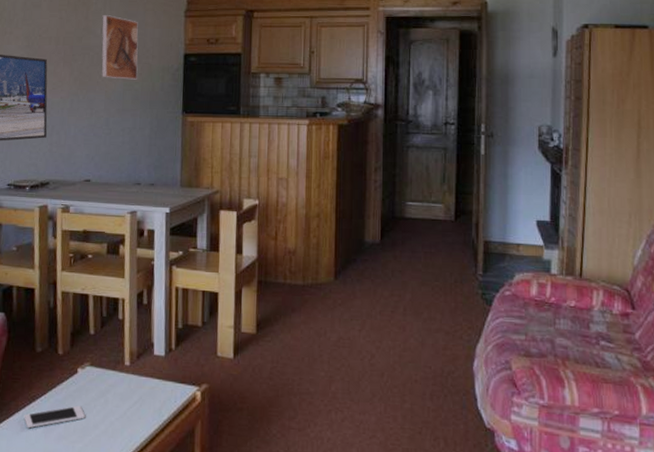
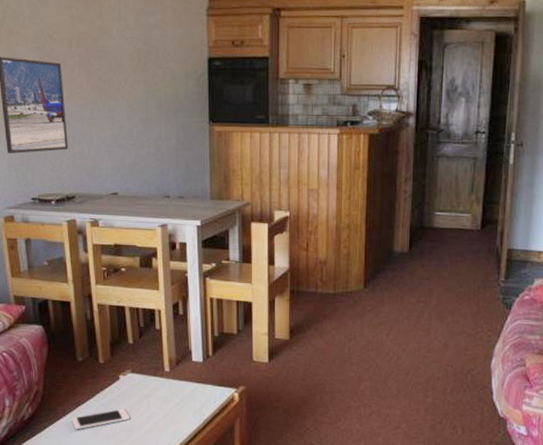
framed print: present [101,14,138,80] -> none [117,12,159,86]

